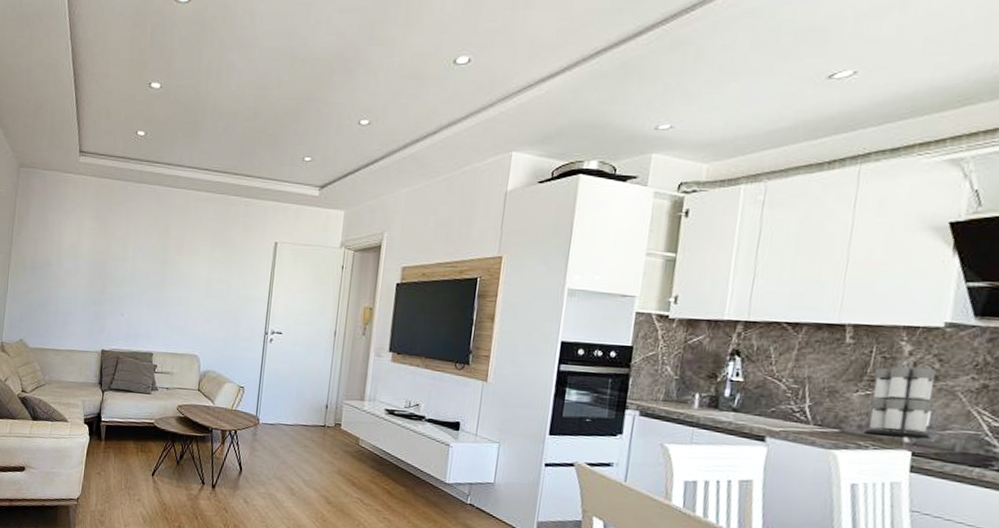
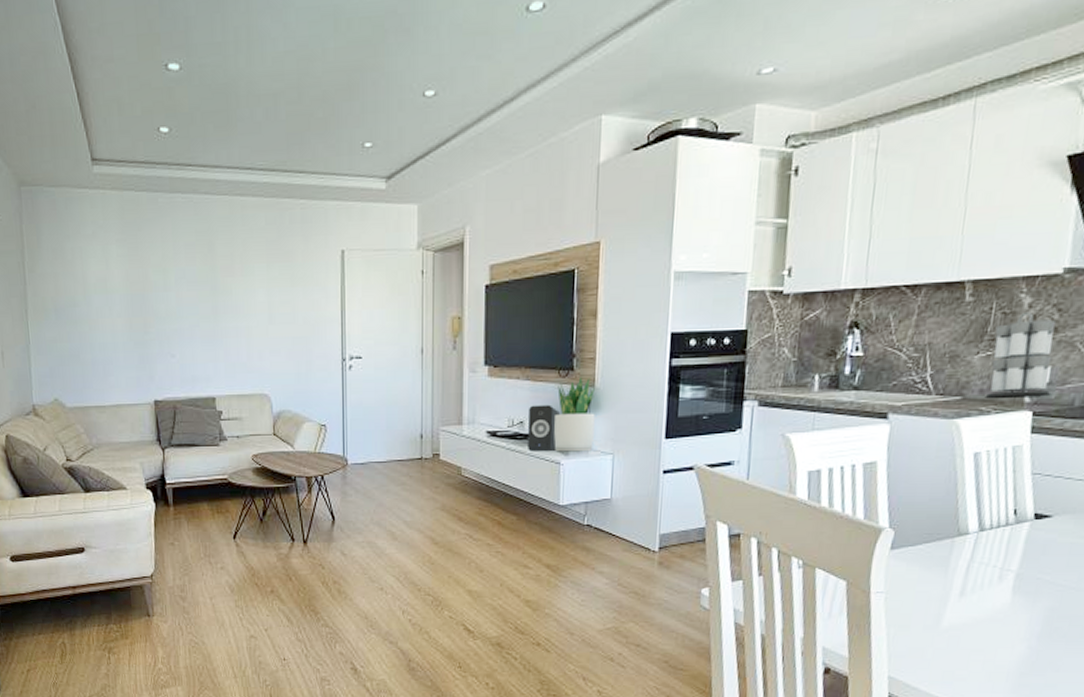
speaker: none [421,391,454,435] -> present [528,404,561,452]
planter: none [445,371,488,439] -> present [554,376,596,452]

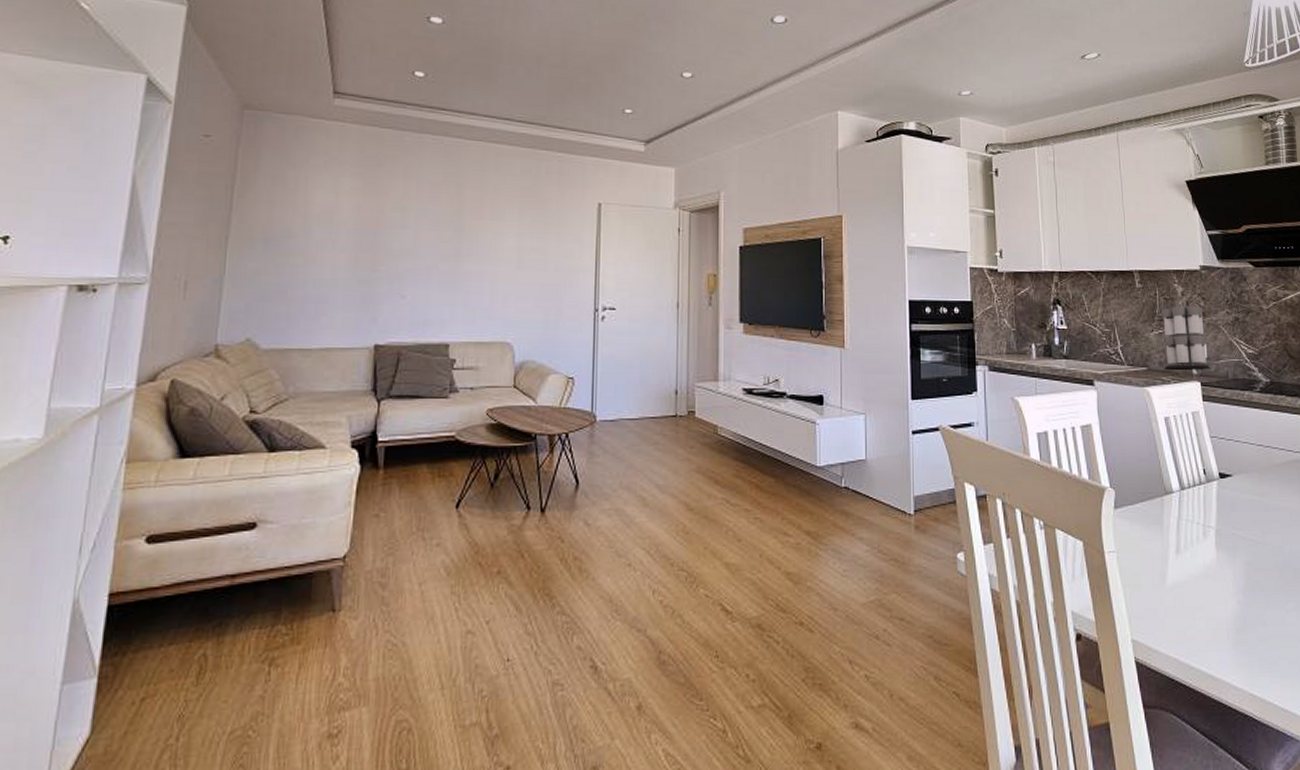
speaker: present [528,404,561,452] -> none [784,363,815,411]
planter: present [554,376,596,452] -> none [809,337,846,411]

